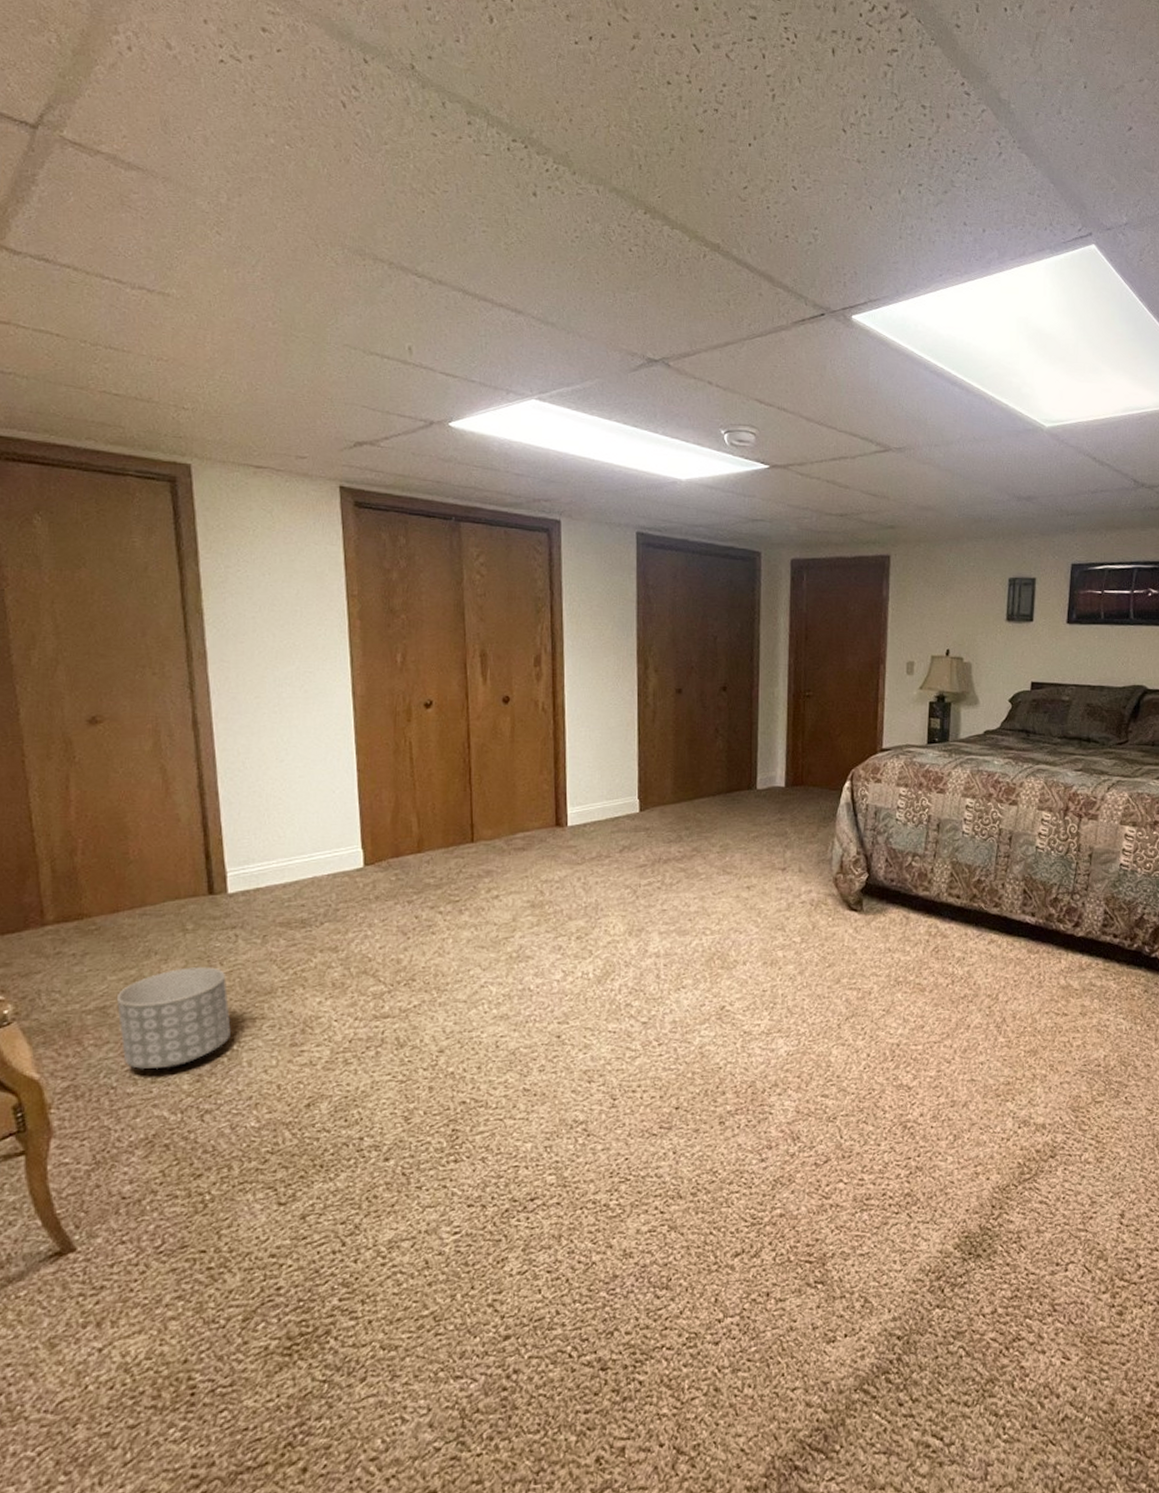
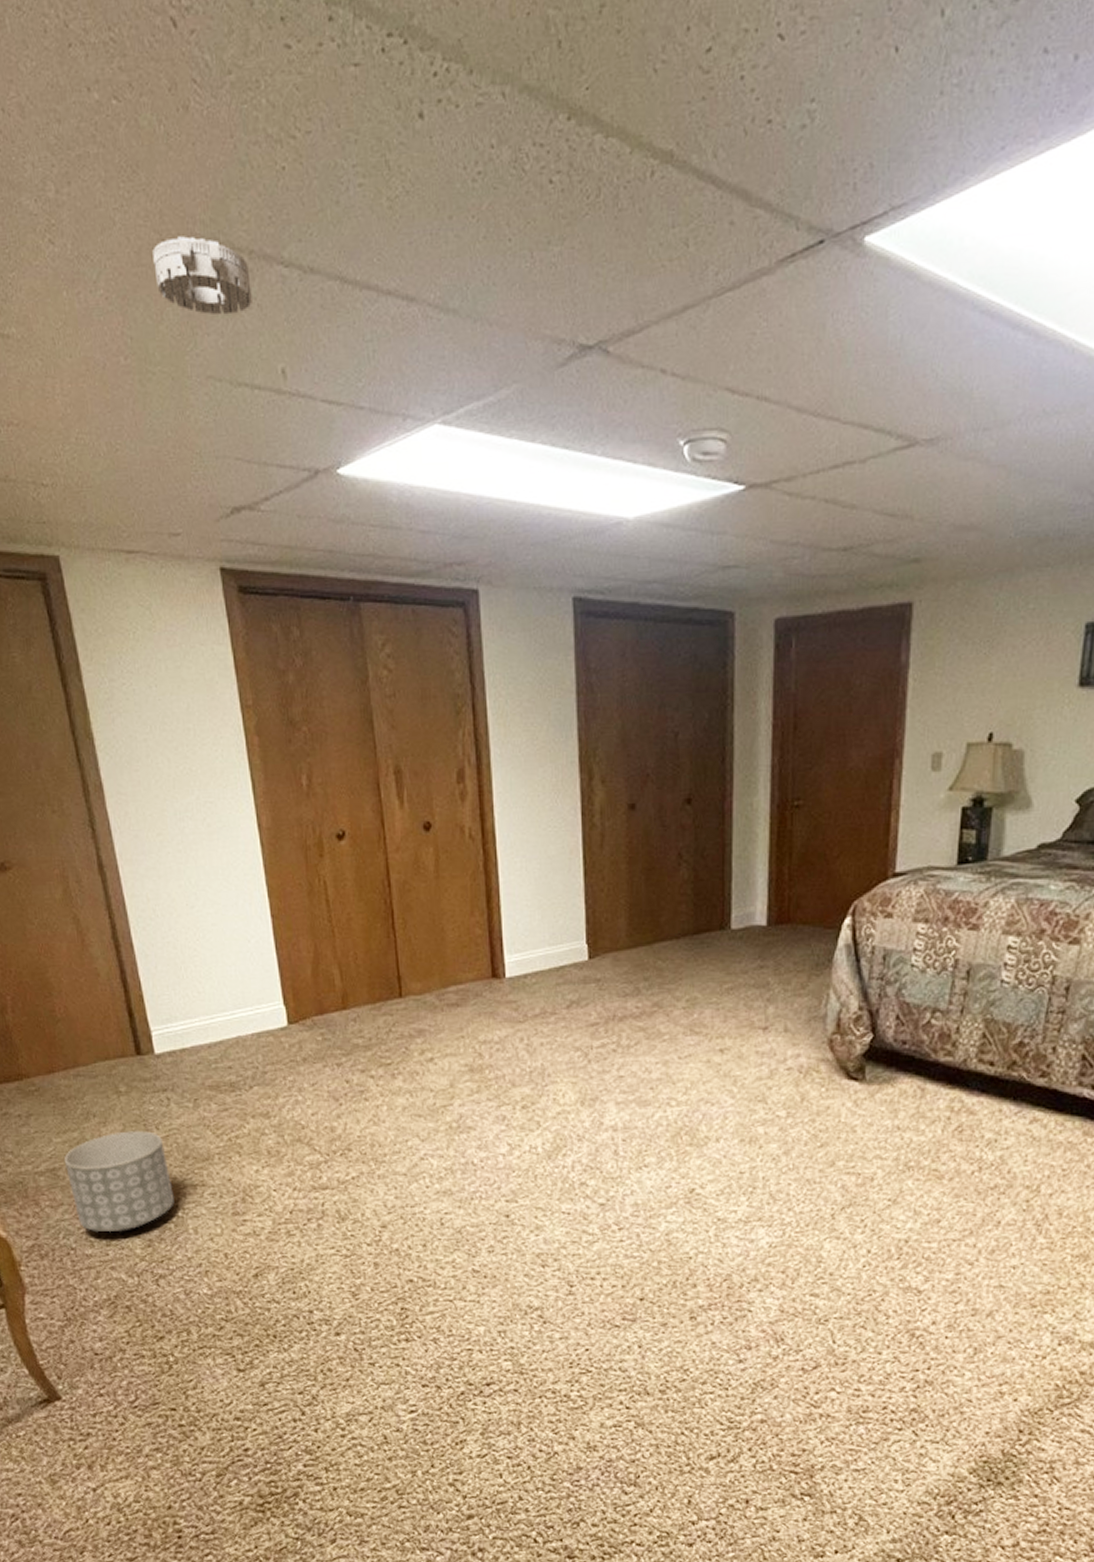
smoke detector: none [307,245,389,304] -> present [152,236,252,316]

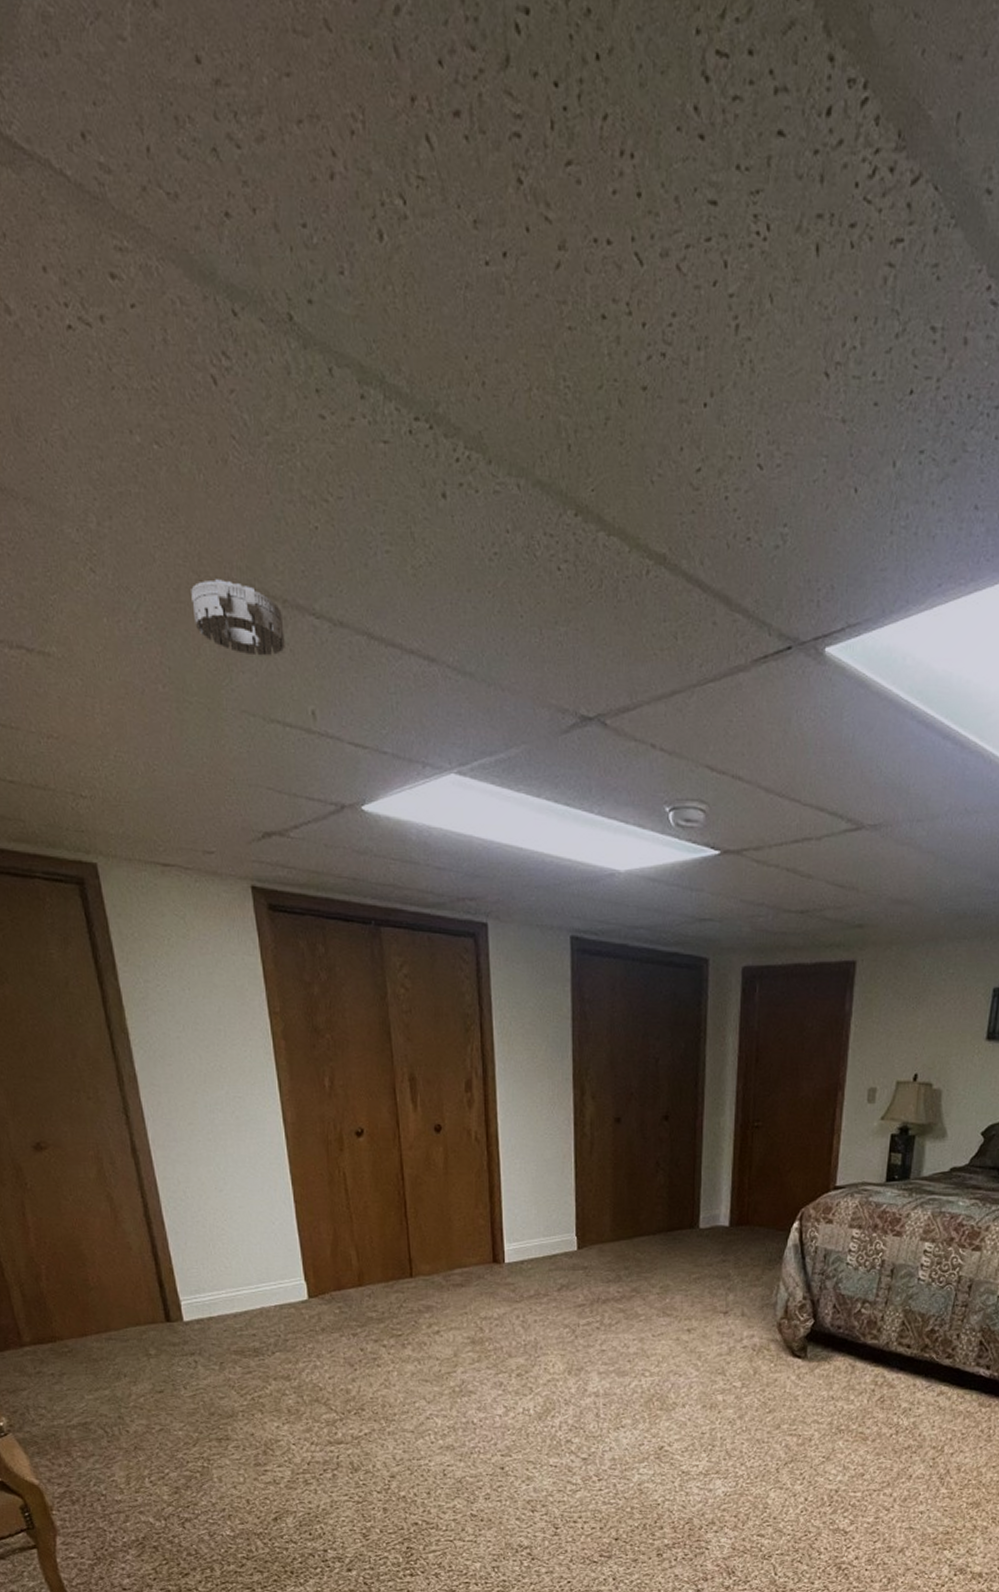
planter: present [64,1130,174,1233] -> none [95,1389,200,1481]

